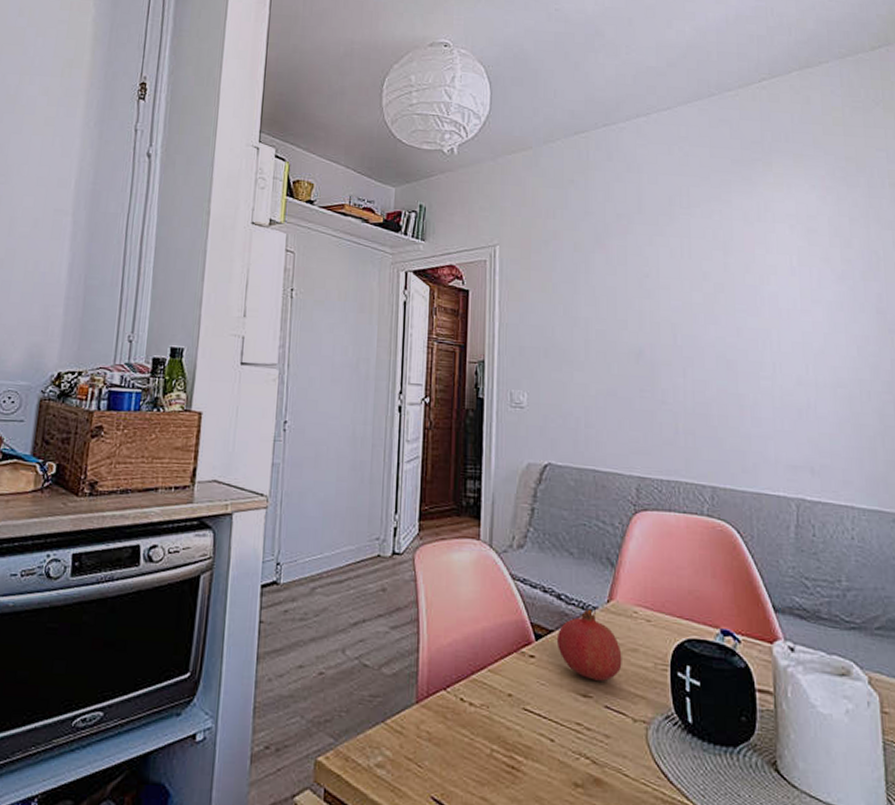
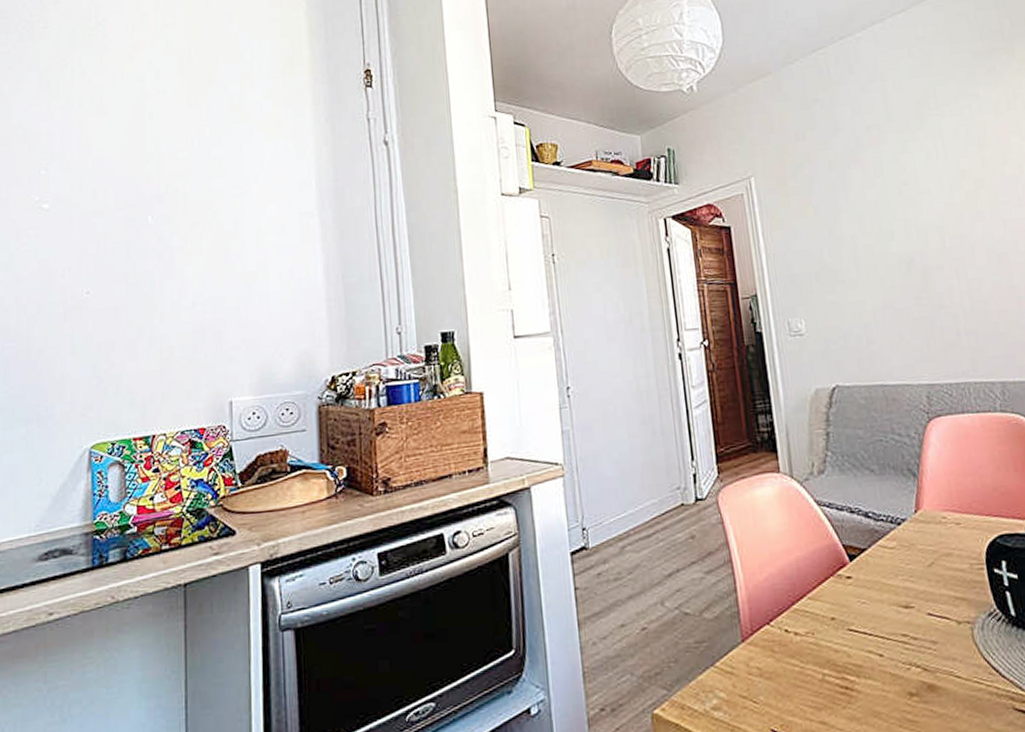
fruit: present [556,609,622,681] -> none [870,522,939,591]

